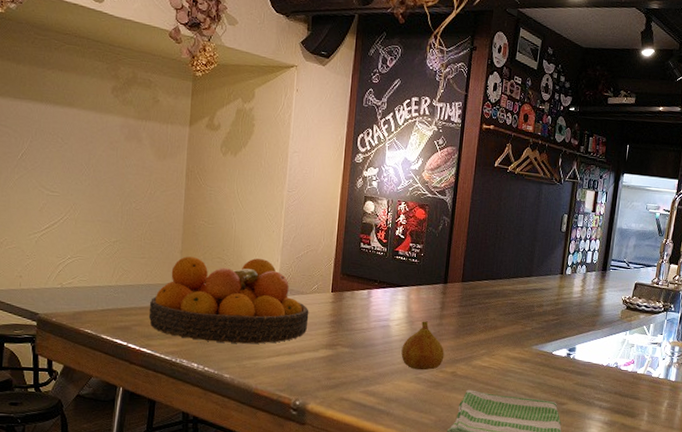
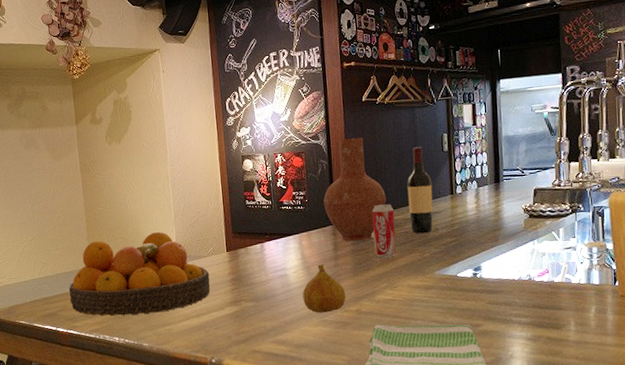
vase: none [438,200,501,304] -> present [323,137,387,241]
beverage can: none [479,271,506,325] -> present [372,204,397,258]
wine bottle: none [518,222,546,308] -> present [407,147,433,234]

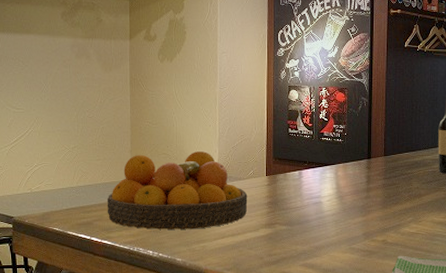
fruit: present [303,264,346,313] -> none [334,195,374,241]
vase: present [323,137,387,241] -> none [361,80,419,176]
beverage can: present [372,204,397,258] -> none [403,144,425,194]

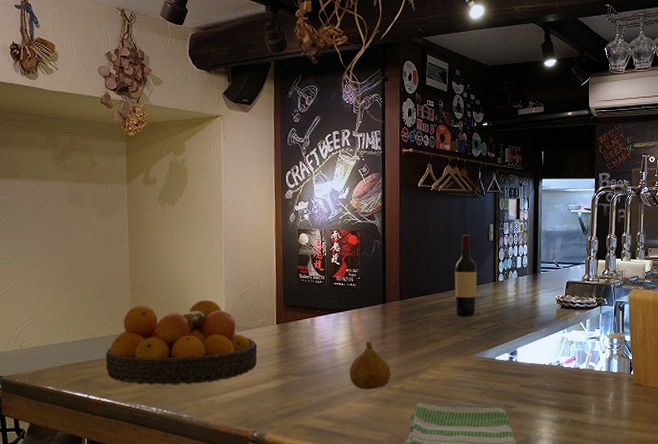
fruit: none [334,195,374,241] -> present [349,342,391,390]

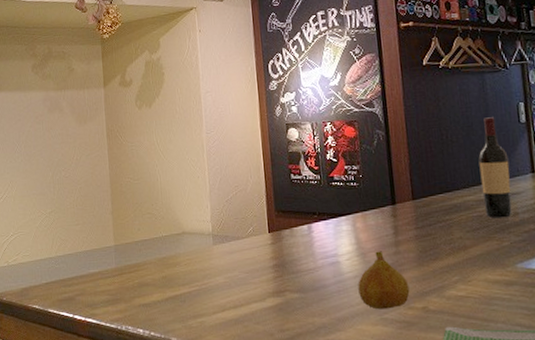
fruit bowl: present [105,300,258,385] -> none [89,208,249,303]

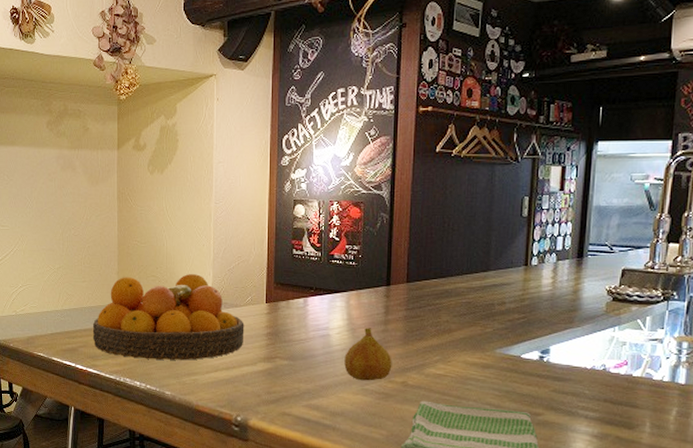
fruit bowl: none [89,208,249,303] -> present [92,274,245,360]
wine bottle: present [478,117,513,218] -> none [474,209,505,306]

